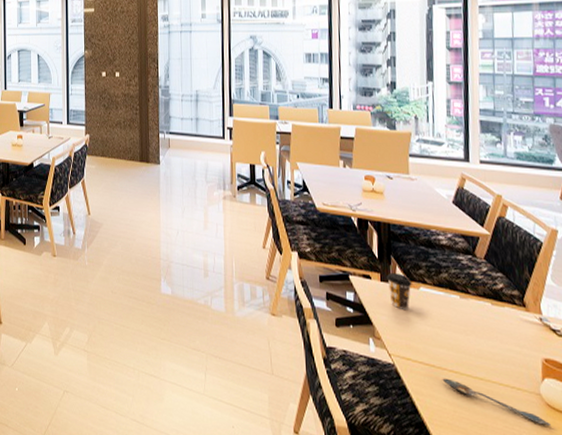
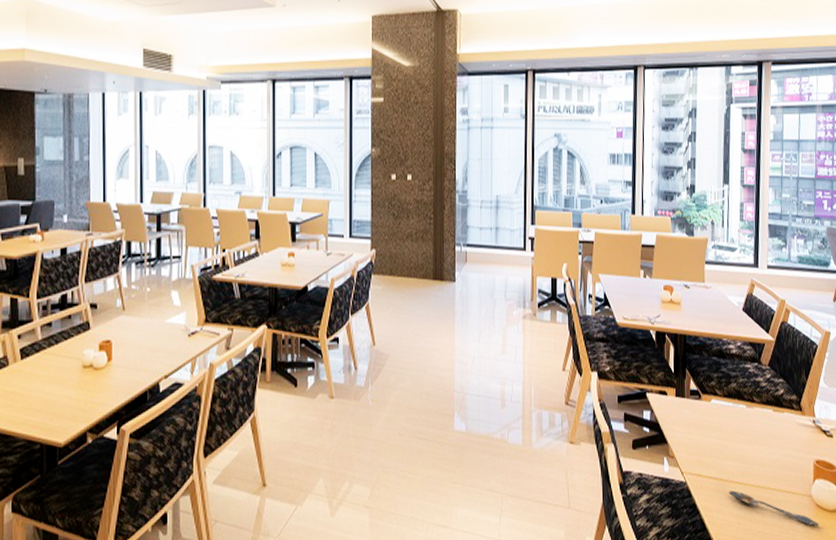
coffee cup: present [387,273,412,310] -> none [681,387,704,424]

